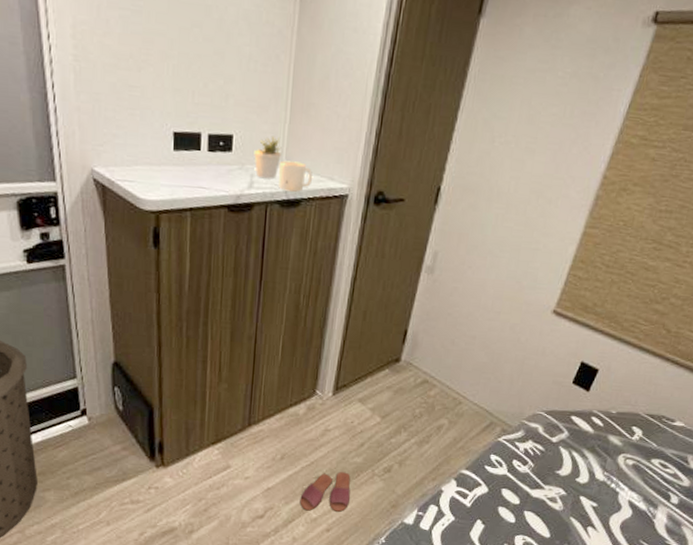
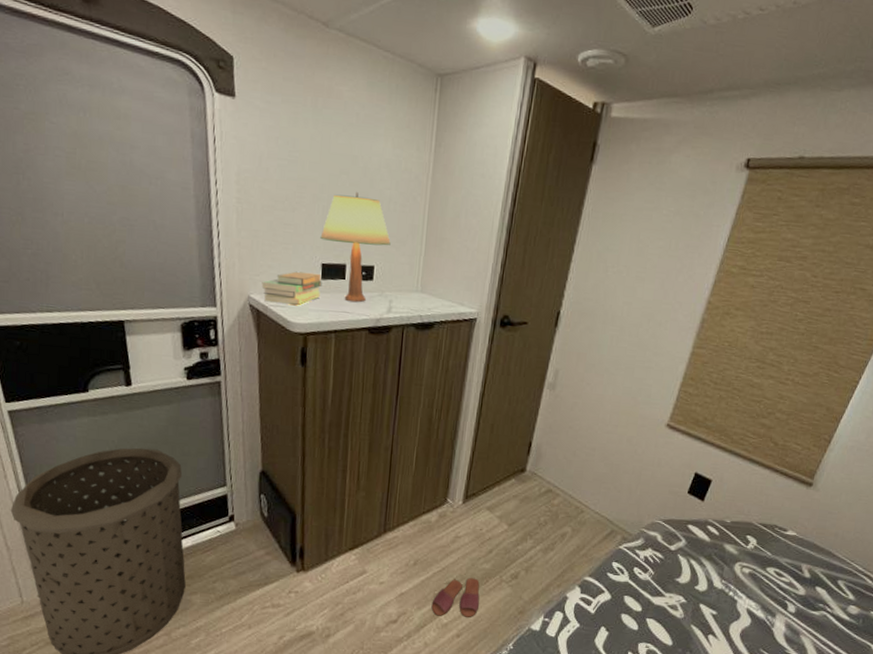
books: none [106,141,175,180] -> present [261,271,322,305]
table lamp: none [171,49,251,177] -> present [320,192,391,303]
potted plant: present [254,136,282,180] -> none [392,266,417,305]
mug: present [278,160,313,192] -> none [414,288,445,316]

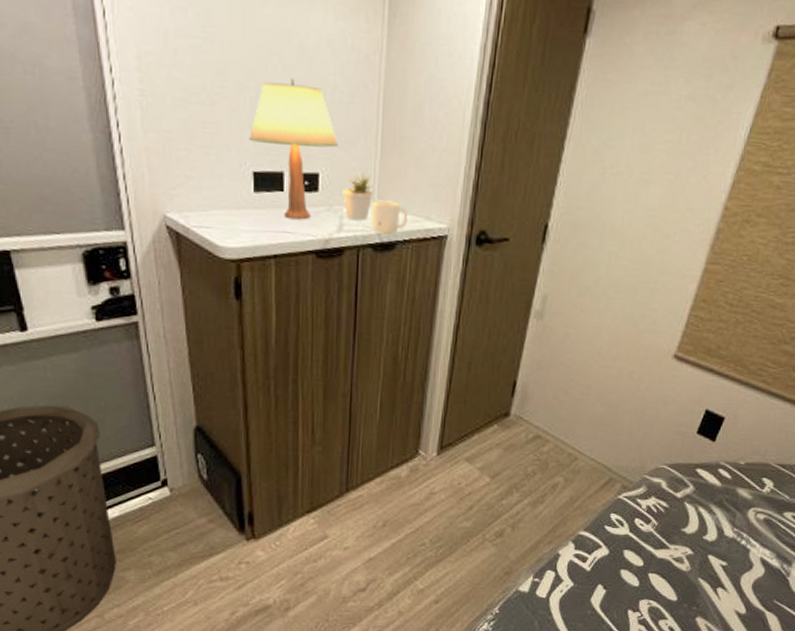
books: present [261,271,322,305] -> none [179,182,255,225]
potted plant: none [392,266,417,305] -> present [342,173,373,221]
mug: none [414,288,445,316] -> present [370,200,409,234]
slippers: present [431,578,480,617] -> none [405,538,460,582]

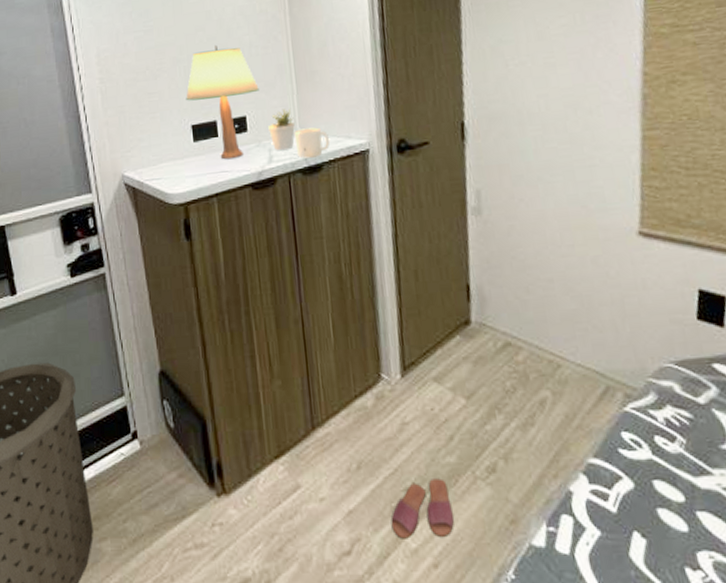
slippers: none [405,538,460,582] -> present [390,478,454,539]

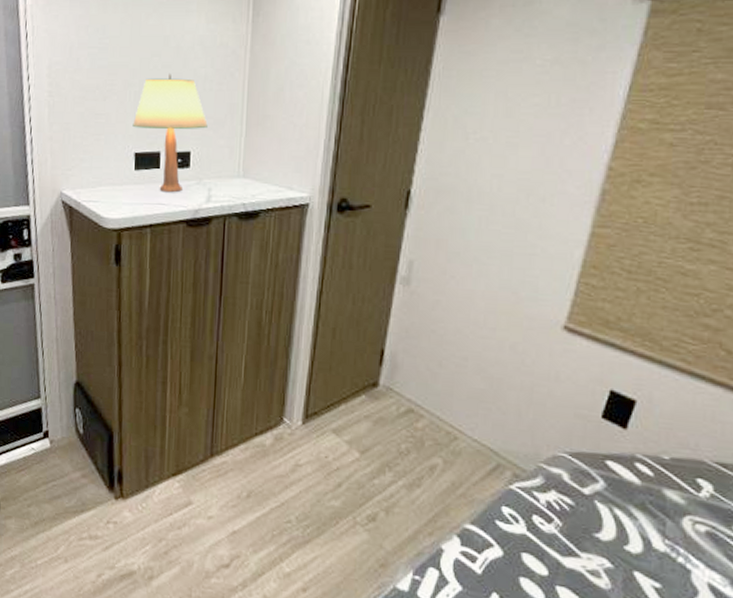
potted plant: present [268,108,295,151] -> none [211,150,238,192]
mug: present [294,127,330,159] -> none [235,173,271,204]
slippers: present [390,478,454,539] -> none [270,517,329,568]

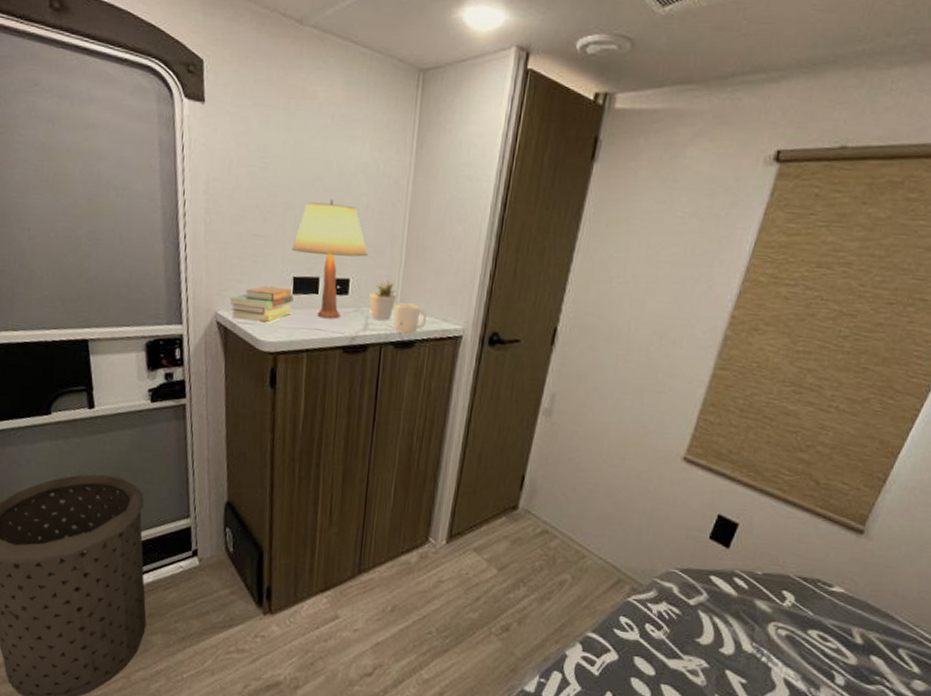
books: none [74,163,136,199] -> present [229,285,294,322]
potted plant: none [211,150,238,192] -> present [369,279,396,321]
mug: none [235,173,271,204] -> present [393,302,427,334]

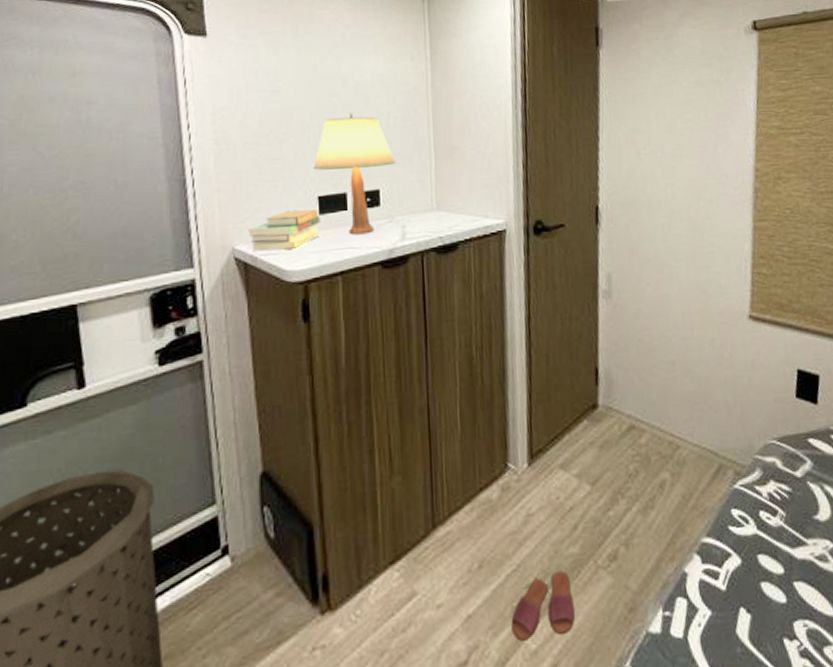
potted plant: present [369,279,396,321] -> none [403,184,431,228]
mug: present [393,302,427,334] -> none [430,205,467,237]
slippers: none [411,628,465,674] -> present [511,571,575,641]

